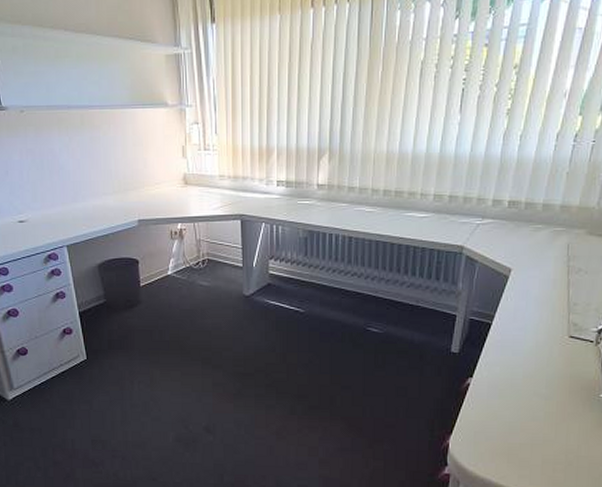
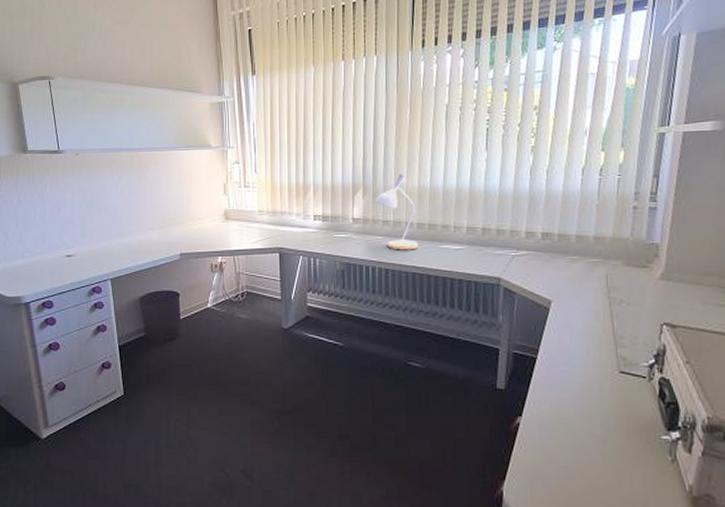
desk lamp: none [340,135,383,218] -> present [374,171,418,250]

